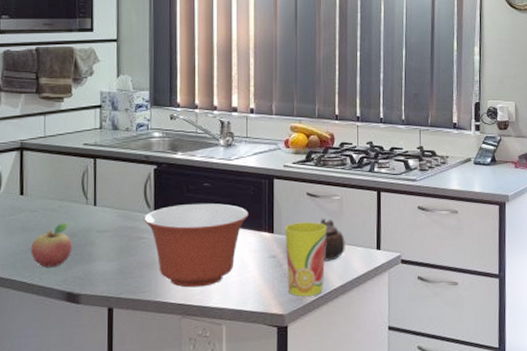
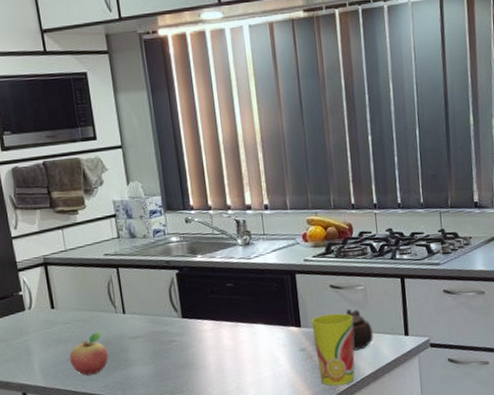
mixing bowl: present [144,203,249,288] -> none [172,302,274,385]

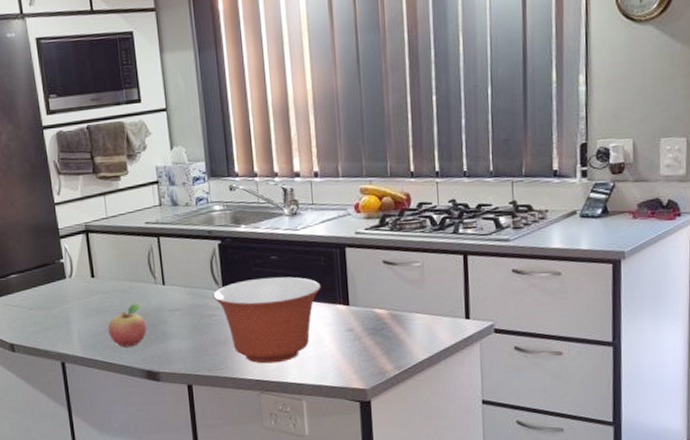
mixing bowl: none [172,302,274,385] -> present [213,276,321,364]
cup: present [311,313,355,386] -> none [361,291,408,371]
teapot: present [346,308,374,351] -> none [400,287,431,333]

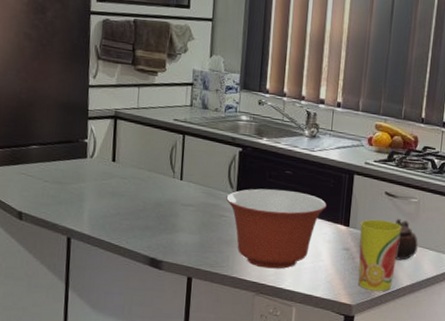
fruit: present [108,303,147,348] -> none [120,192,158,233]
cup: none [361,291,408,371] -> present [358,219,402,291]
teapot: none [400,287,431,333] -> present [395,218,419,260]

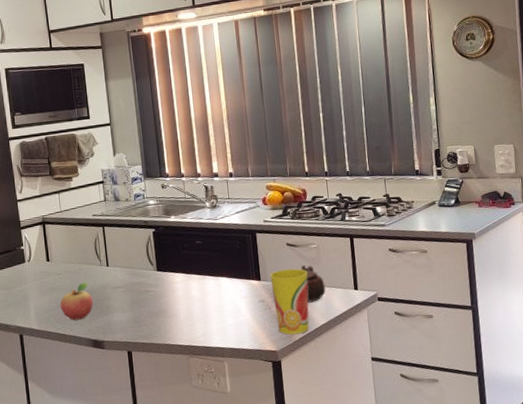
fruit: none [120,192,158,233] -> present [60,282,93,320]
mixing bowl: present [226,188,327,269] -> none [149,258,237,332]

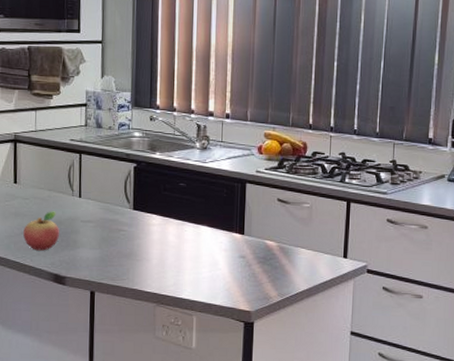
cup: present [270,268,309,335] -> none [255,226,295,297]
teapot: present [301,264,327,303] -> none [290,223,314,265]

